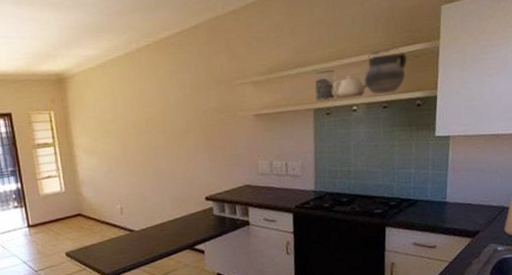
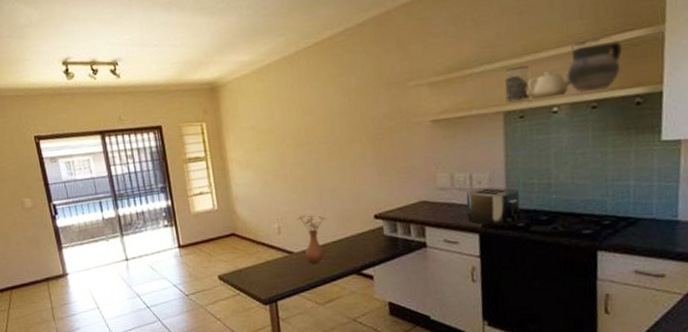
vase: none [137,197,164,241] -> present [296,215,327,264]
toaster: none [282,173,326,207] -> present [465,186,521,226]

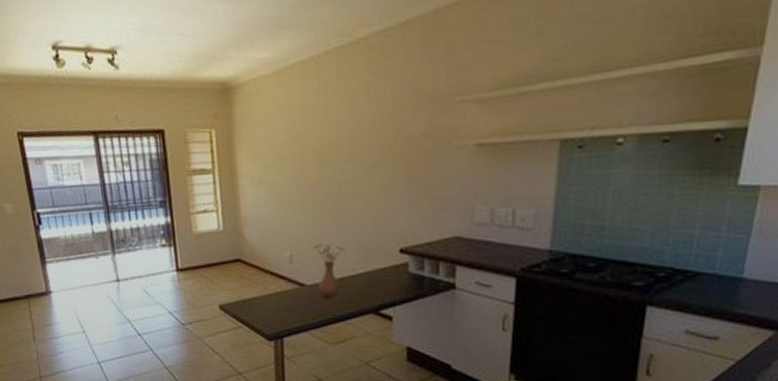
toaster: present [465,186,521,226] -> none [505,225,566,271]
jar: present [504,66,532,103] -> none [564,86,598,130]
teapot: present [526,71,570,100] -> none [589,95,642,127]
ceramic jug: present [566,36,623,92] -> none [638,57,709,122]

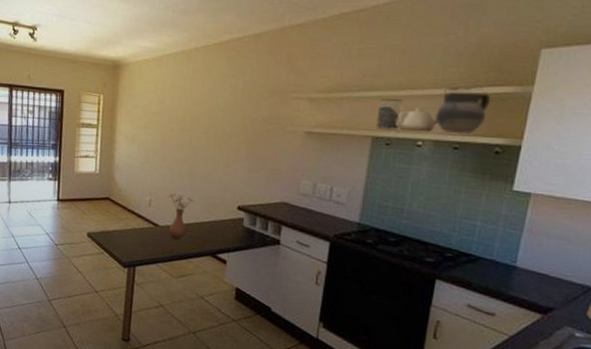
jar: none [564,86,598,130] -> present [376,99,403,131]
teapot: none [589,95,642,127] -> present [396,108,438,133]
ceramic jug: none [638,57,709,122] -> present [435,86,491,135]

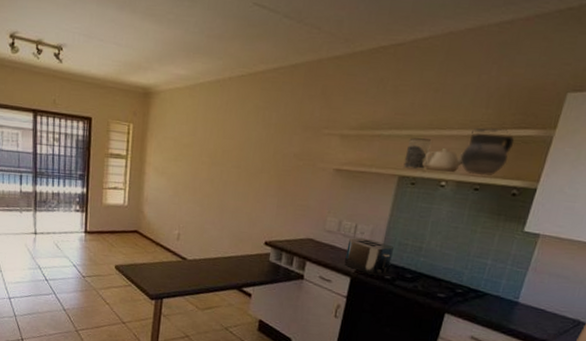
vase: present [167,194,195,240] -> none [195,228,223,273]
toaster: none [322,200,373,239] -> present [344,237,394,275]

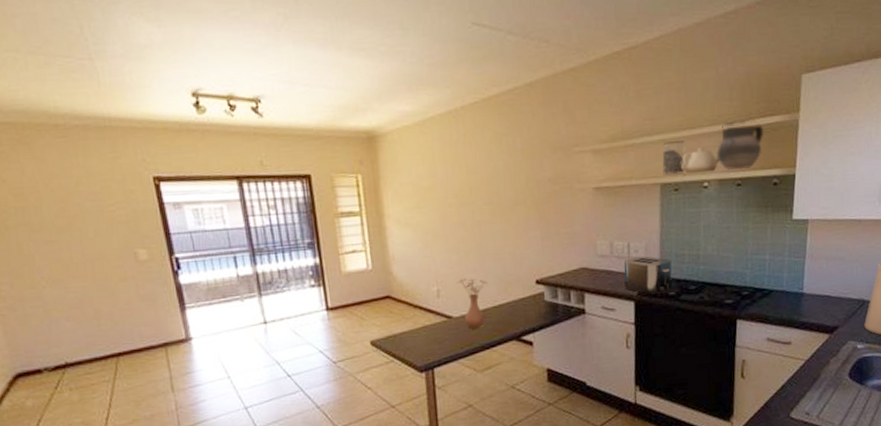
vase: none [195,228,223,273] -> present [456,279,489,329]

